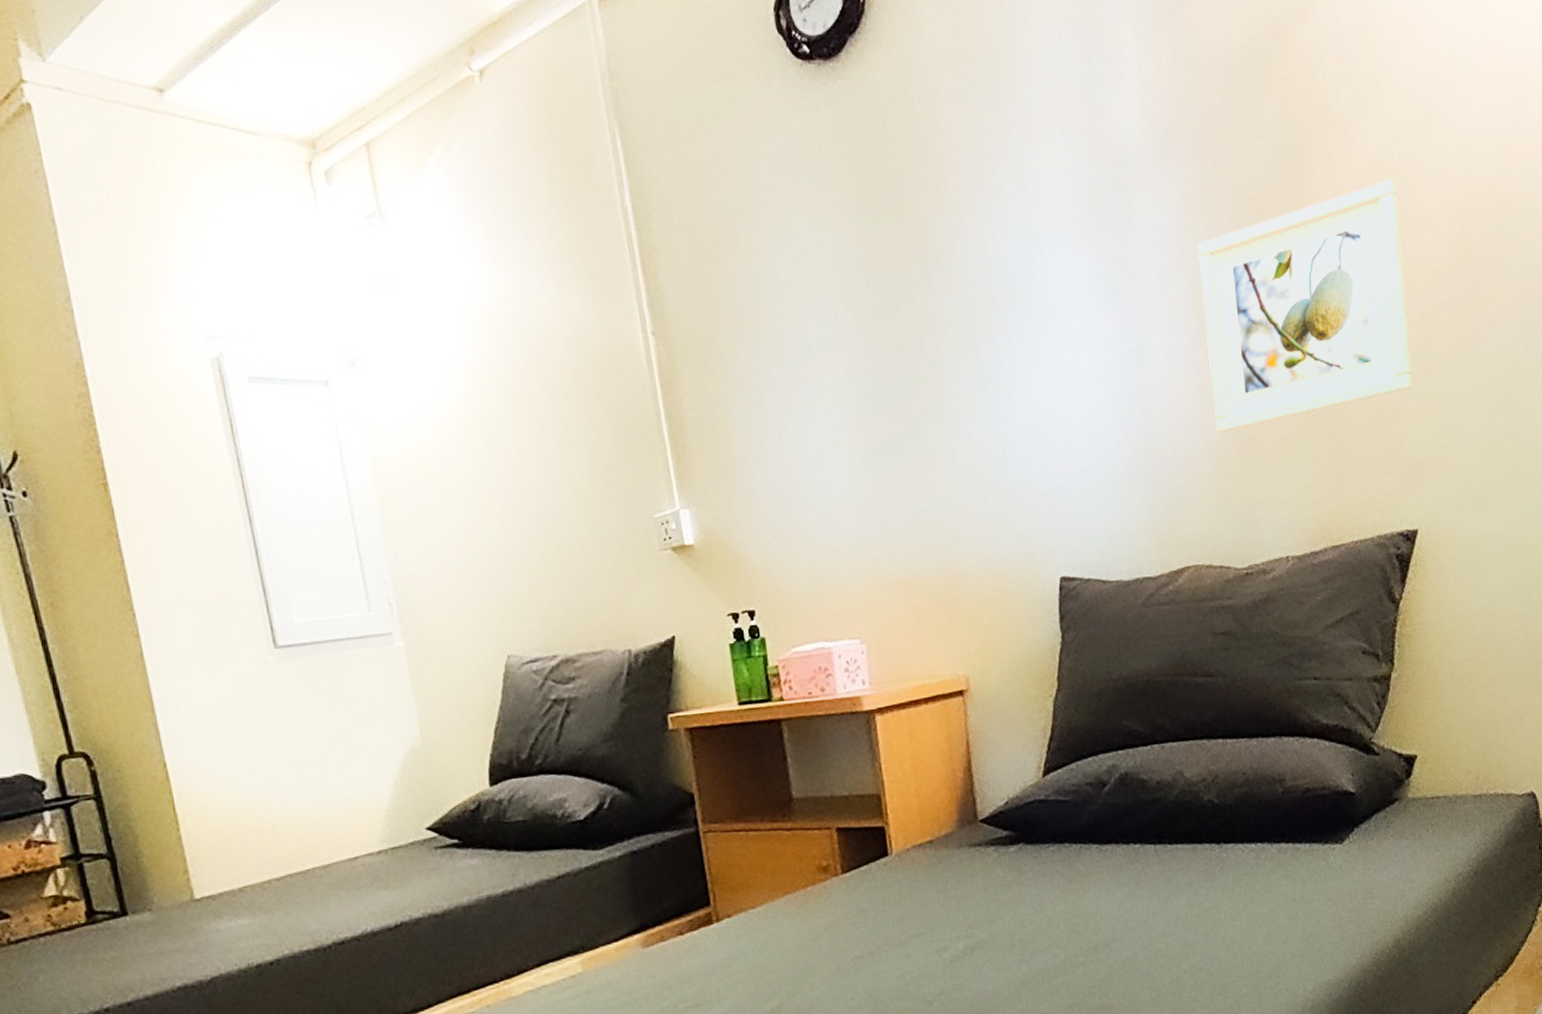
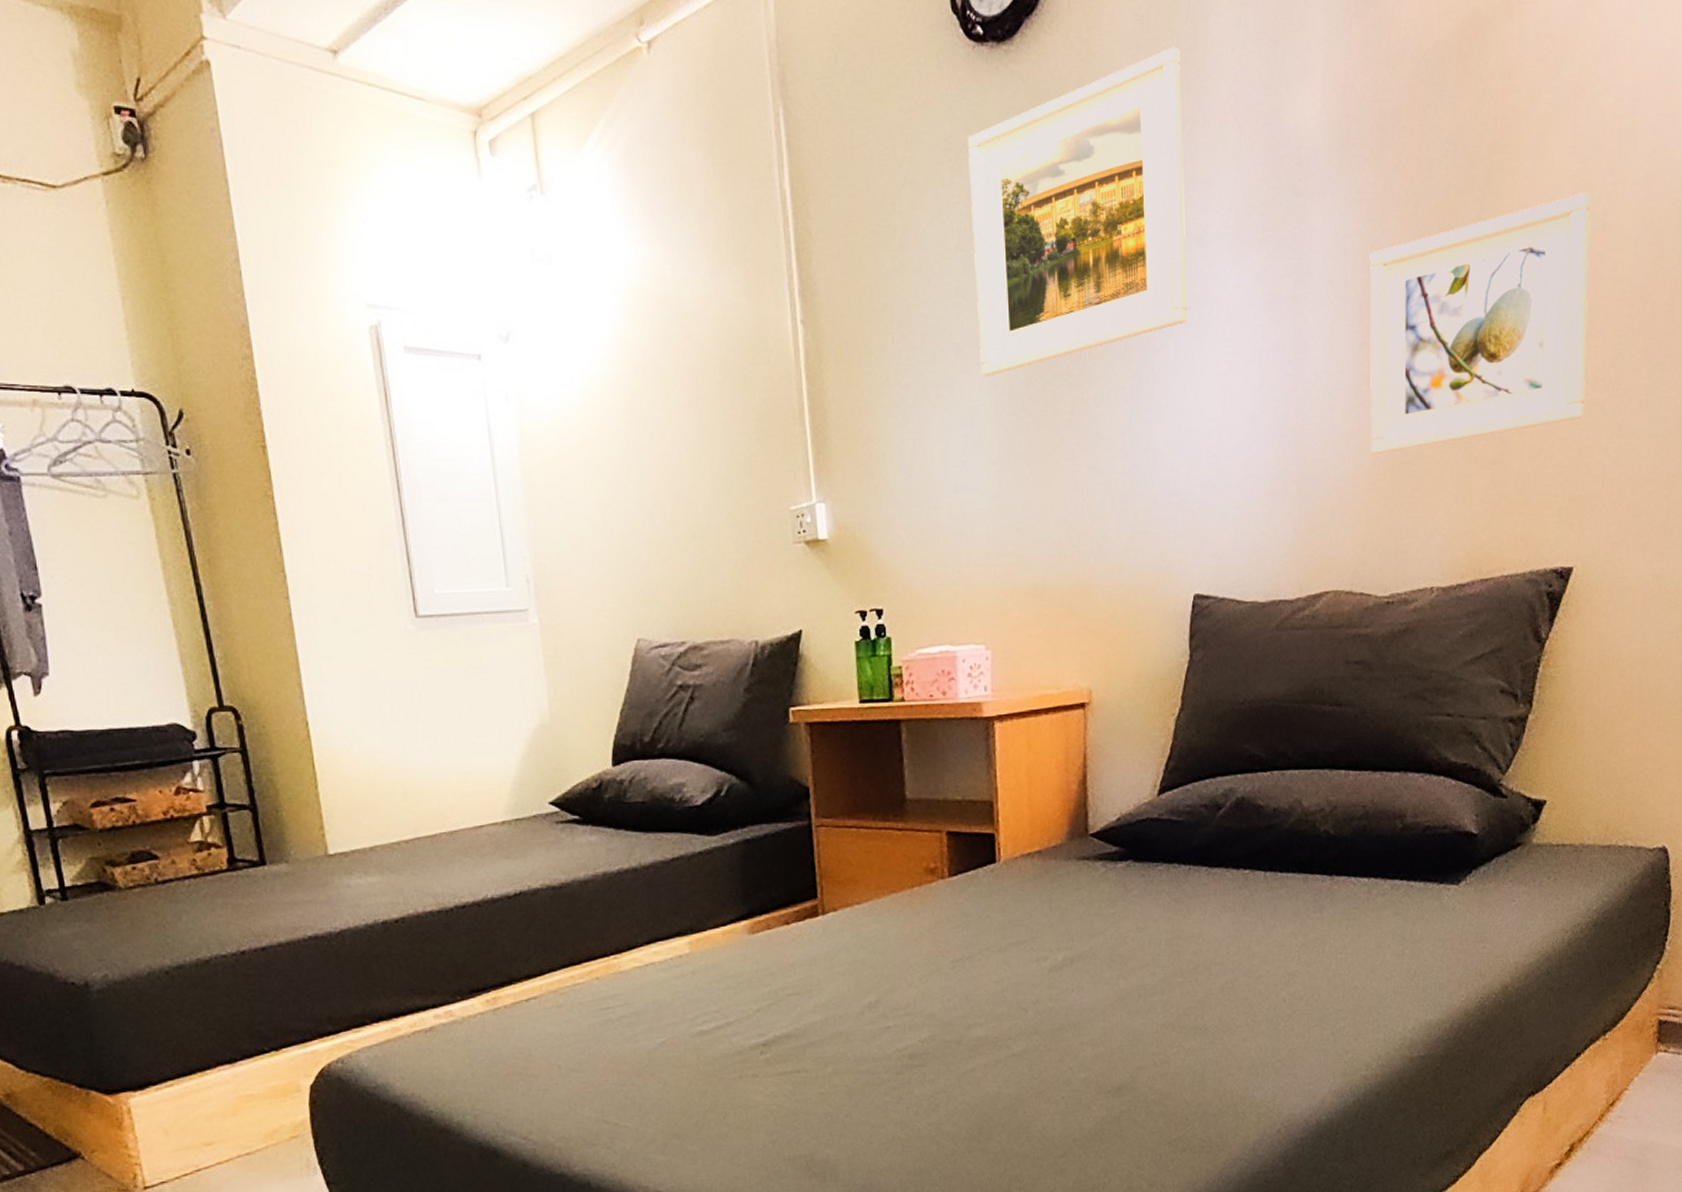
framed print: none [803,59,1031,378] -> present [968,47,1188,377]

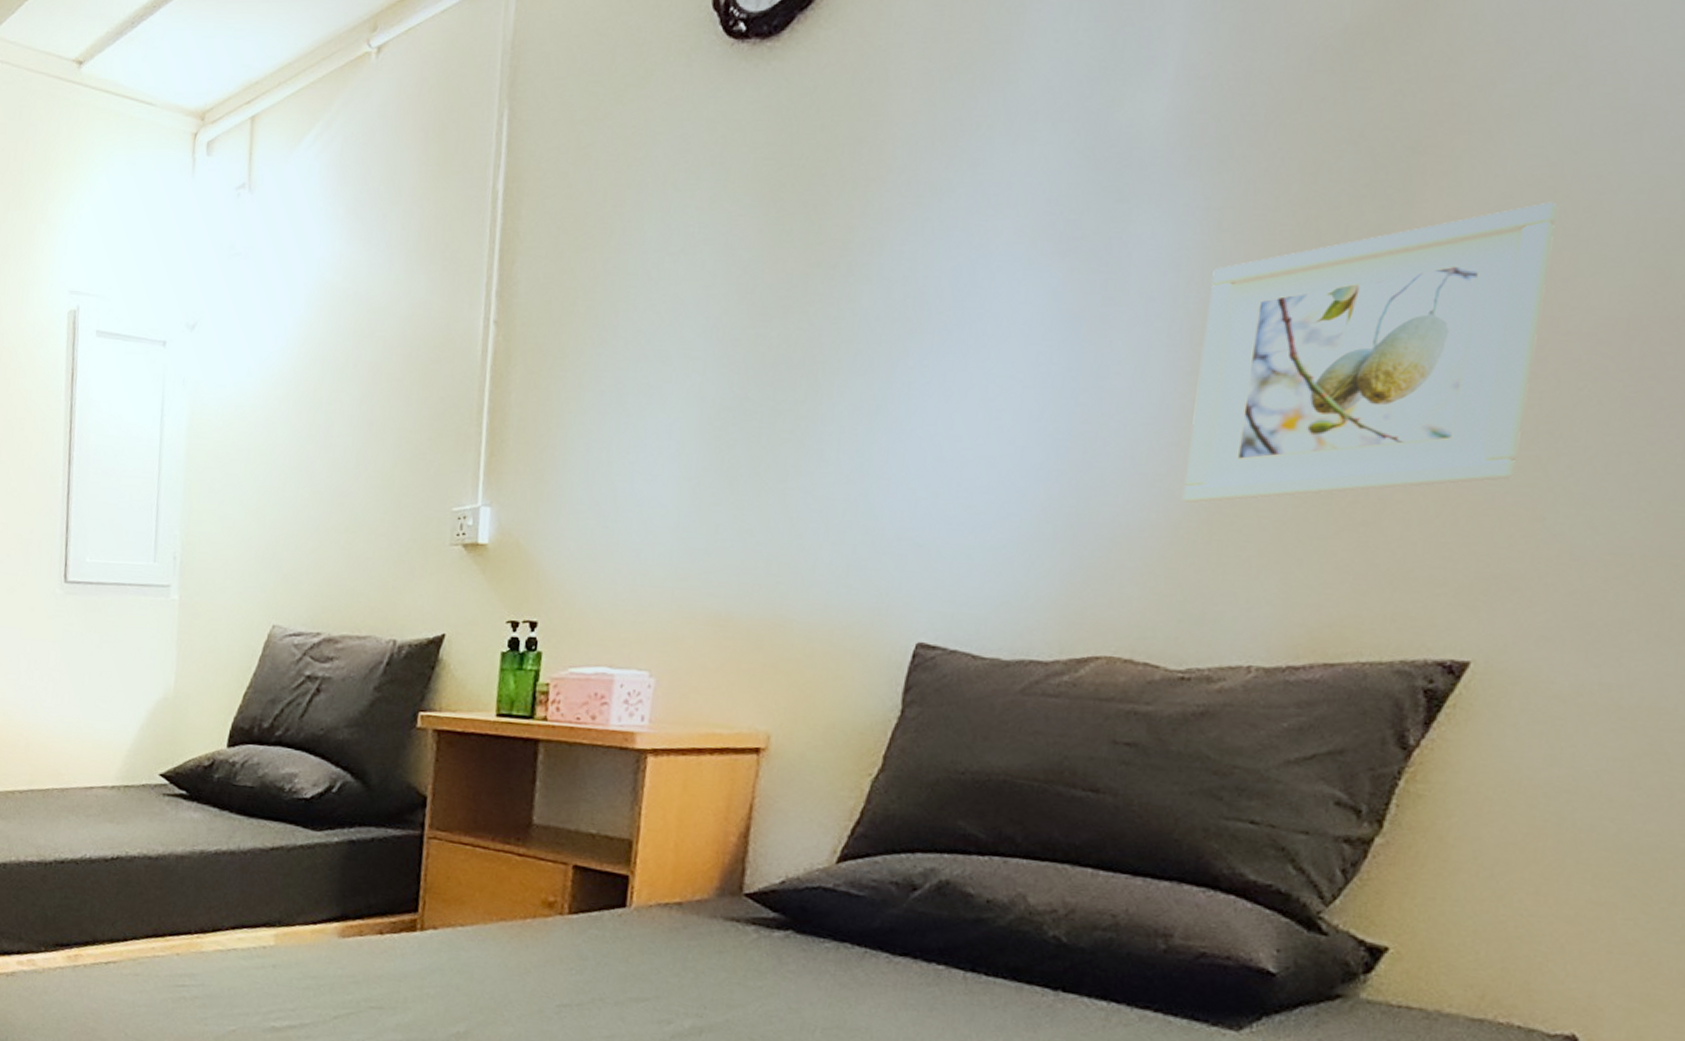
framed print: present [968,47,1188,377] -> none [689,39,987,388]

